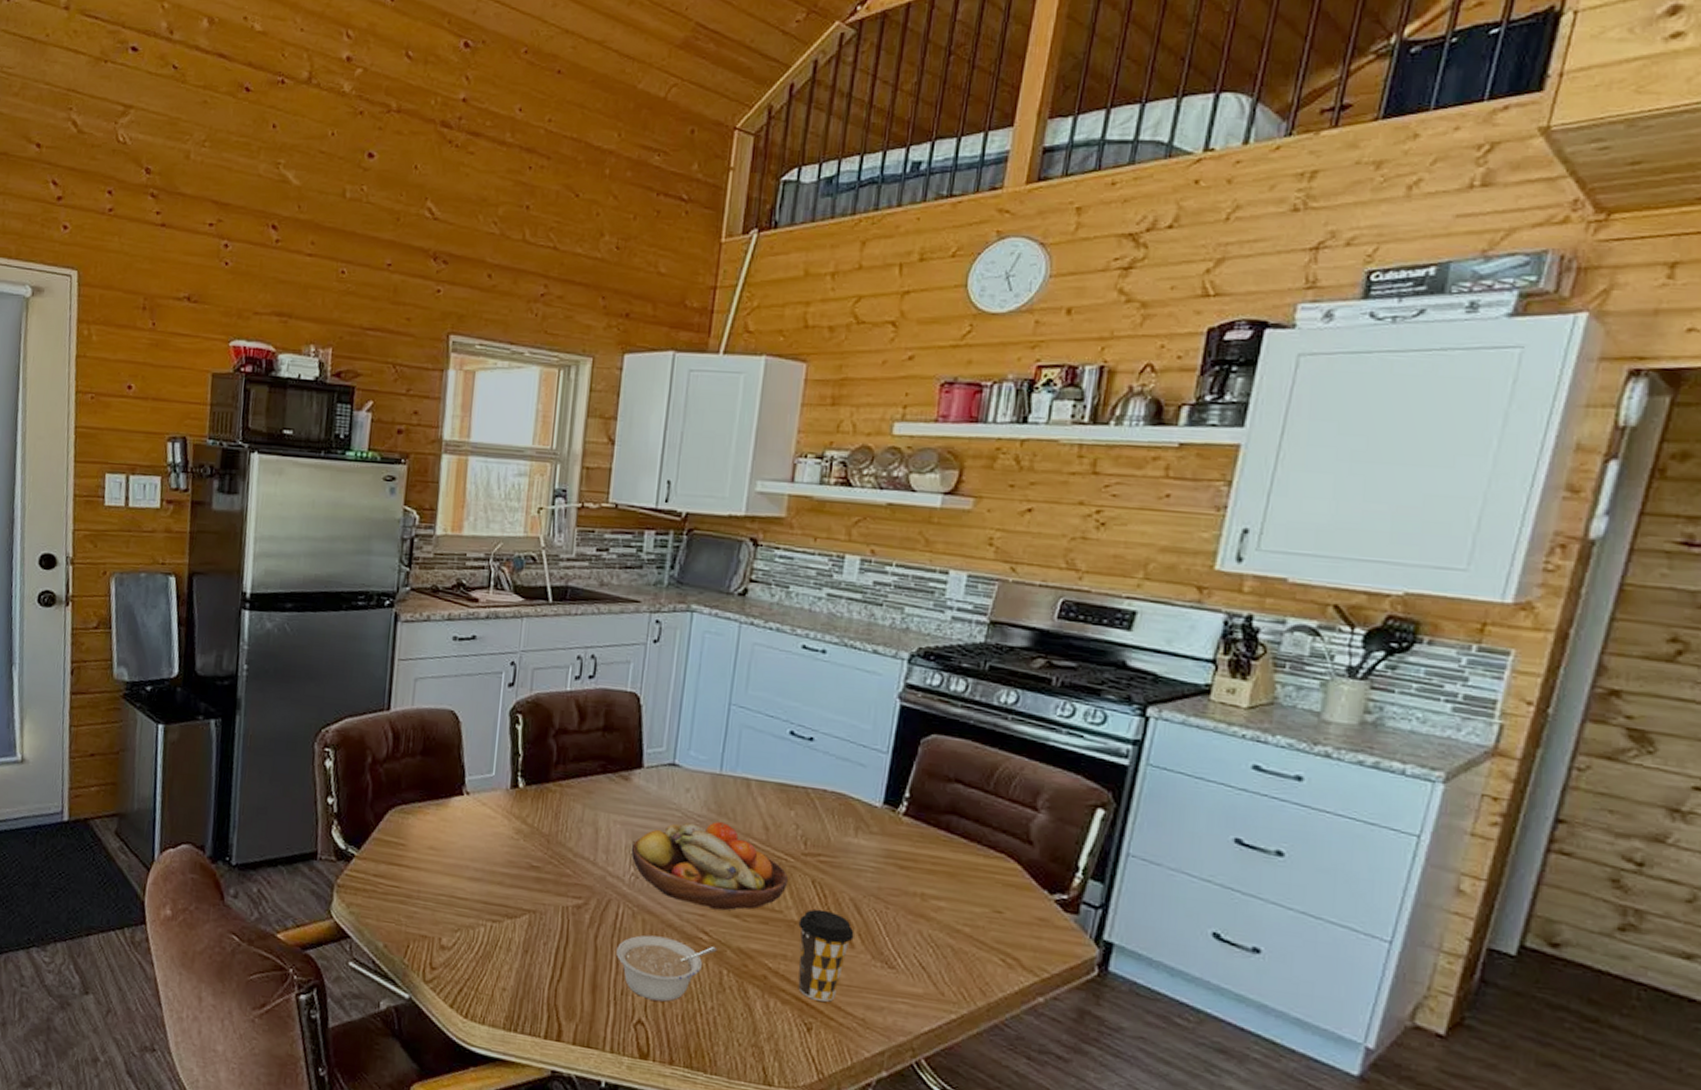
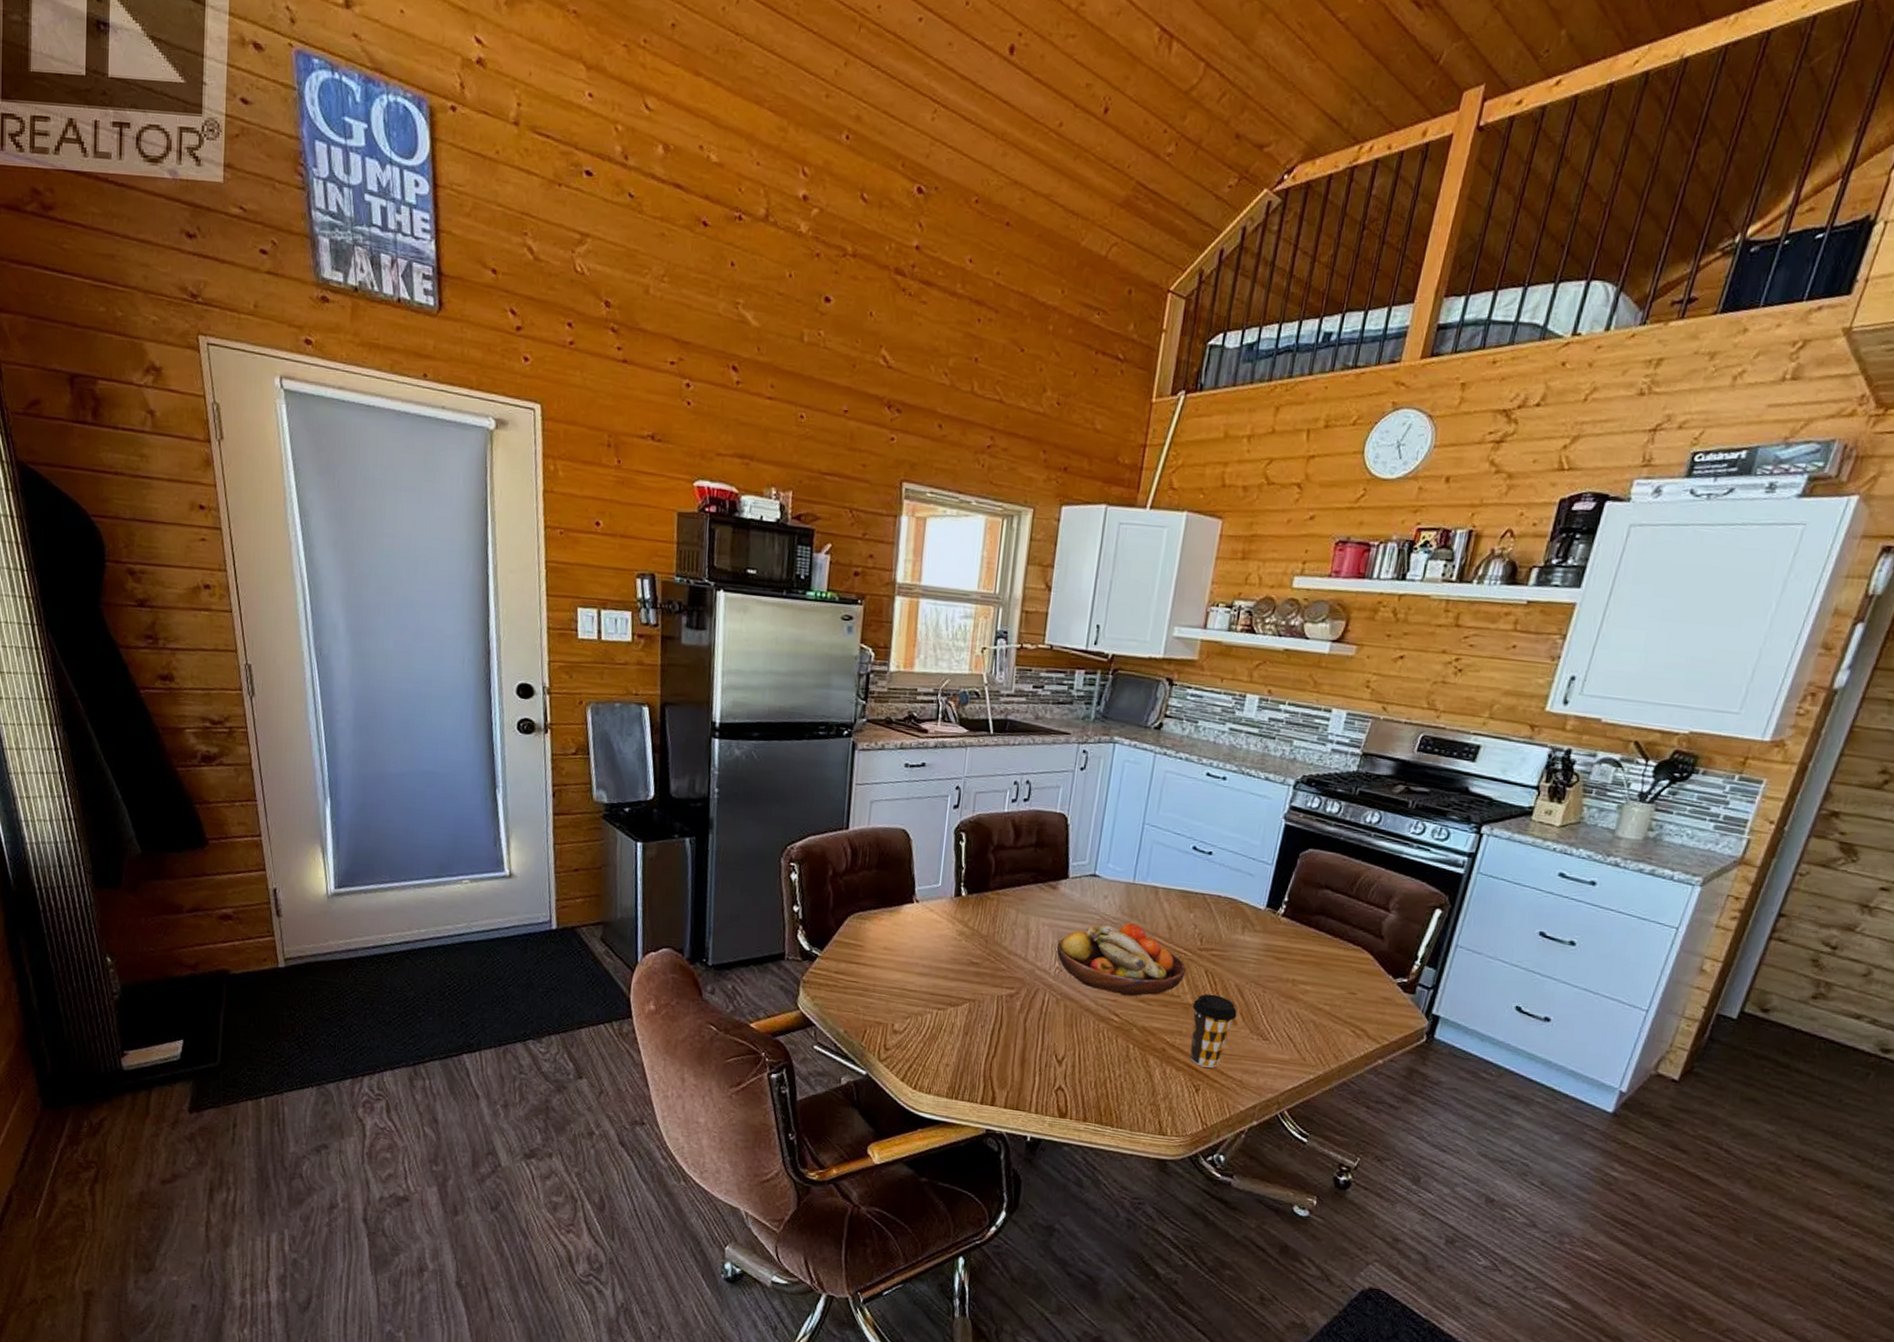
legume: present [616,935,718,1002] -> none [1042,1017,1126,1072]

